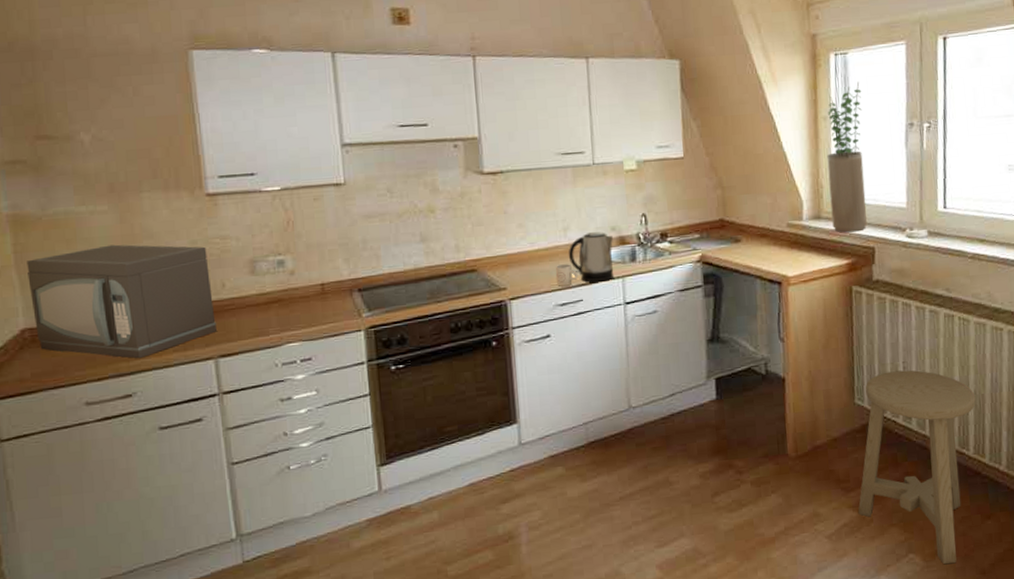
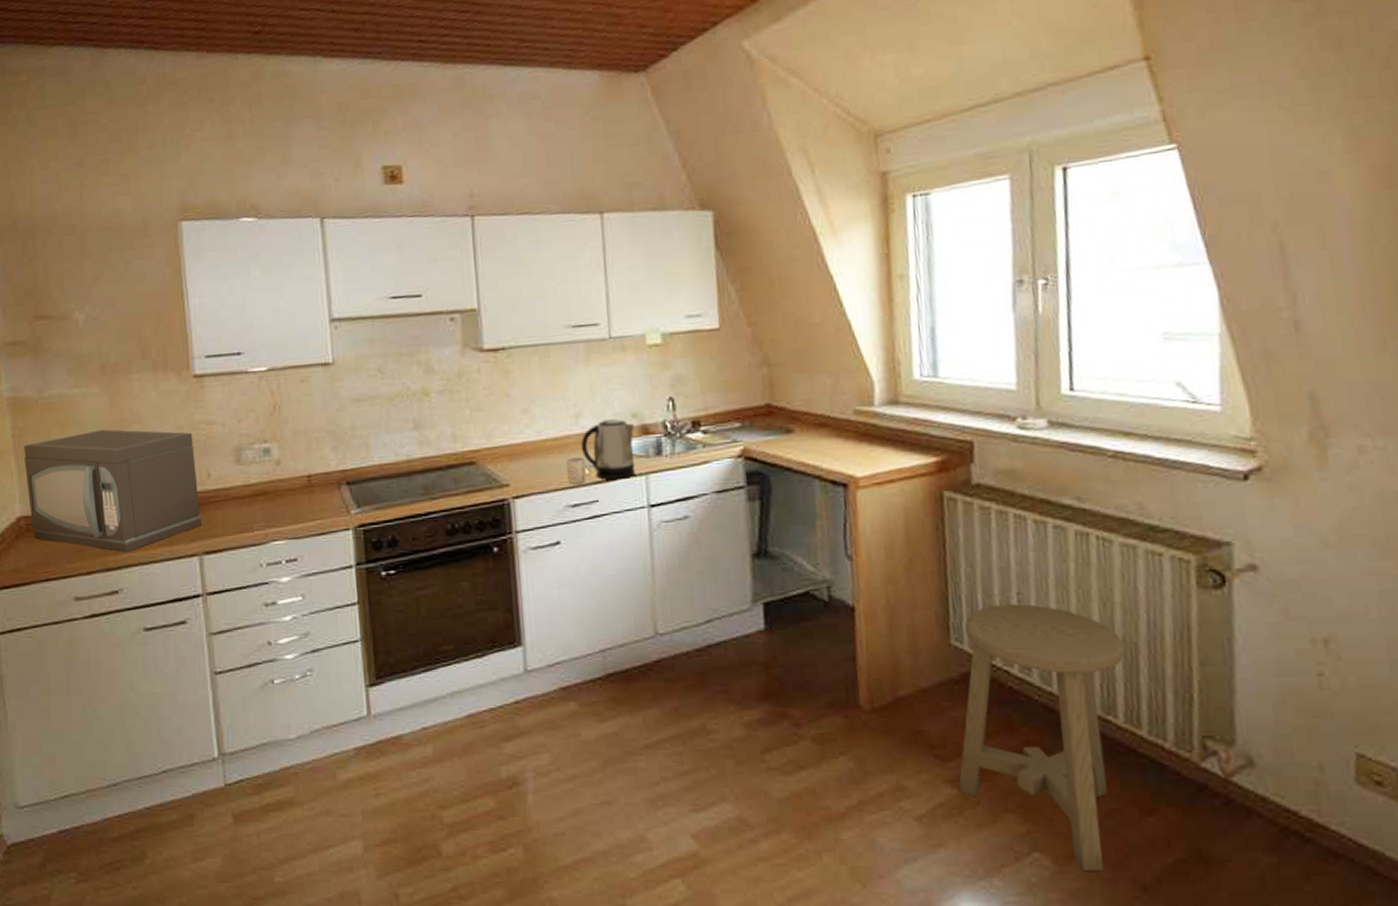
vase: present [827,81,868,233] -> none [904,228,962,422]

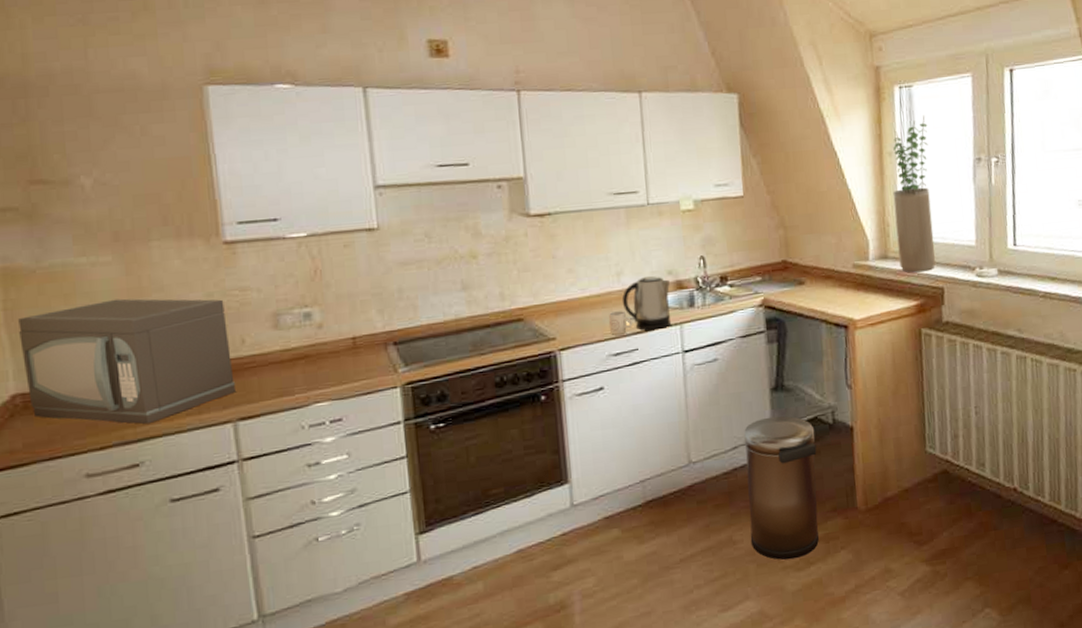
pedal bin: none [719,587,812,760] -> present [743,416,819,560]
vase: none [904,228,962,422] -> present [893,115,936,273]
stool: present [958,604,1126,872] -> none [931,415,1051,619]

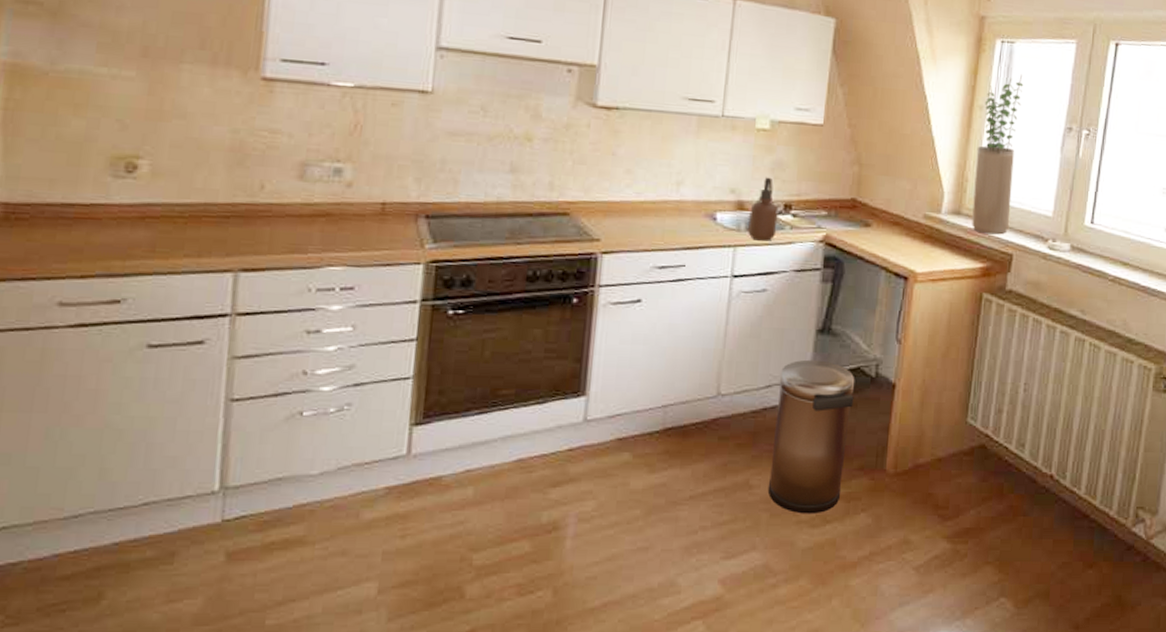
microwave: present [18,298,235,425] -> none [12,118,250,259]
mug: present [608,311,632,335] -> none [658,222,684,247]
kettle: present [622,275,672,331] -> none [677,190,731,248]
soap dispenser: none [689,254,717,315] -> present [748,177,779,241]

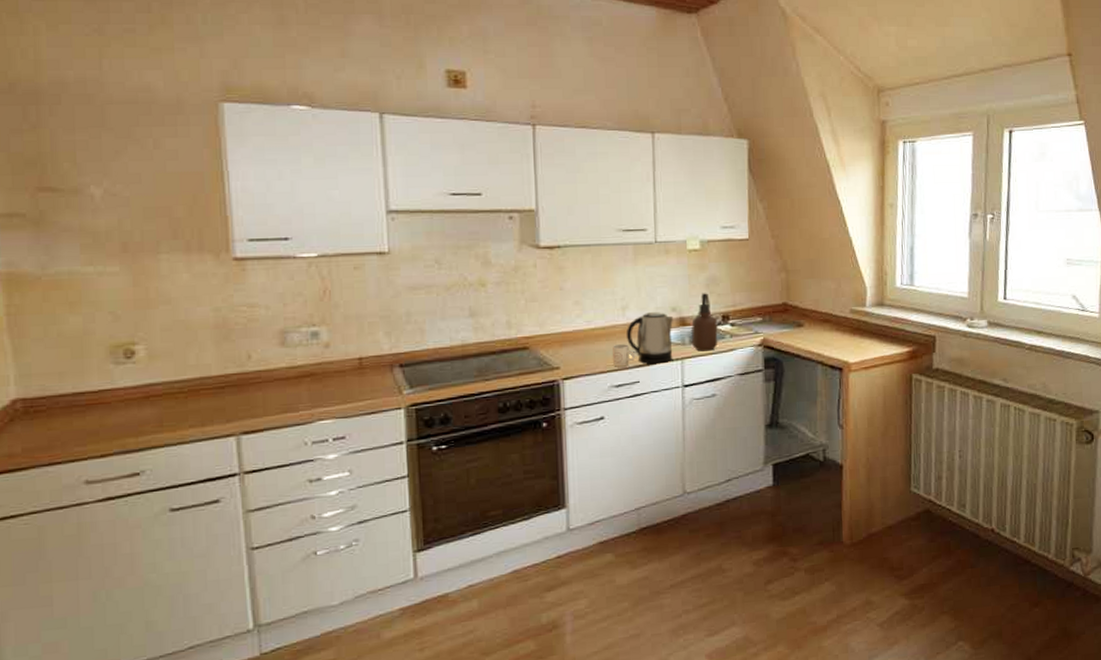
mug: none [658,222,684,247] -> present [611,344,635,367]
kettle: none [677,190,731,248] -> present [626,311,673,364]
pedal bin: present [767,359,855,514] -> none [737,451,807,589]
vase: present [972,74,1024,235] -> none [892,170,930,321]

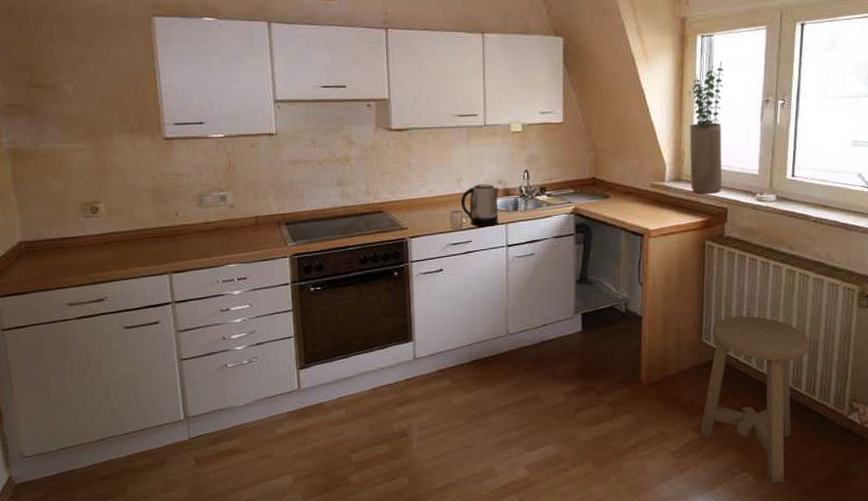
soap dispenser: present [691,293,718,352] -> none [514,168,537,217]
vase: none [892,170,930,321] -> present [689,61,724,194]
stool: none [910,459,1028,652] -> present [699,316,810,484]

